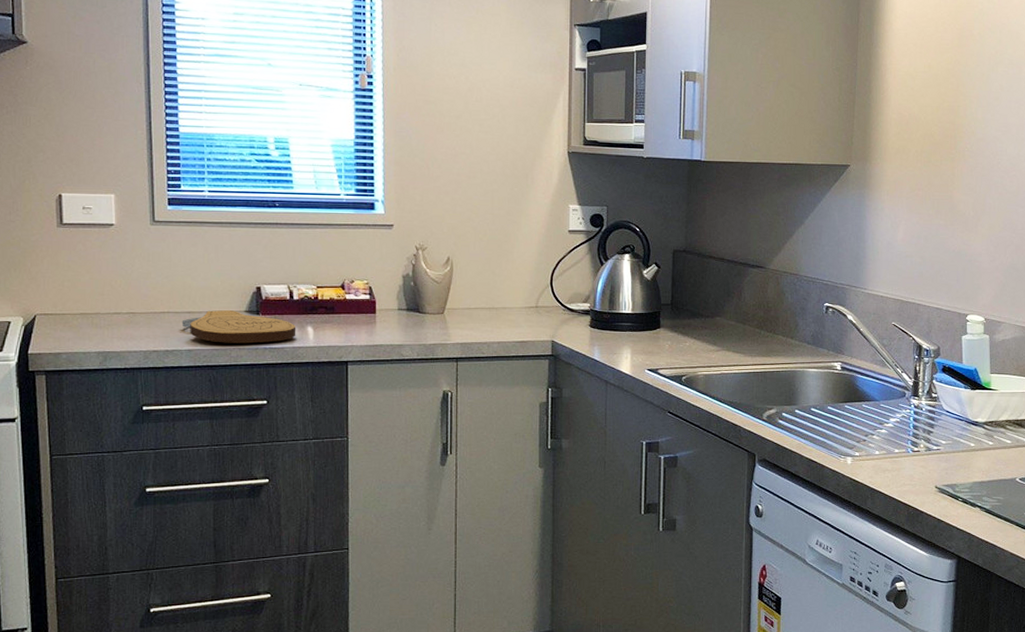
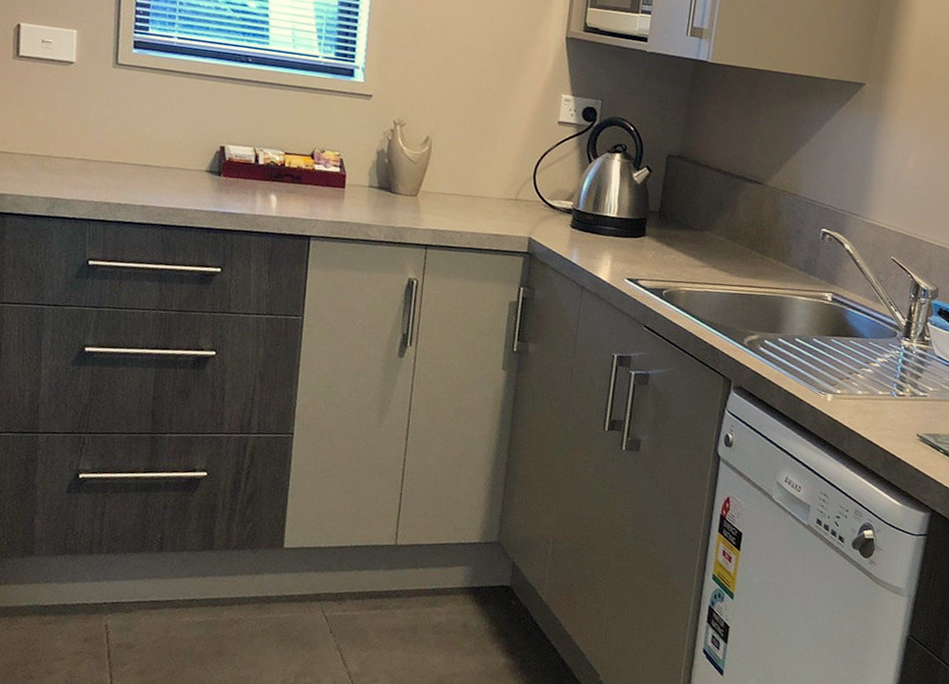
cutting board: present [181,310,296,344] -> none [137,165,259,207]

